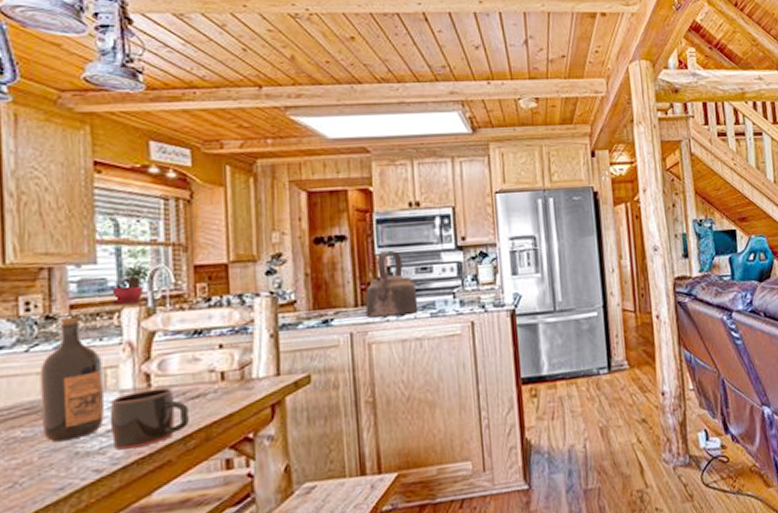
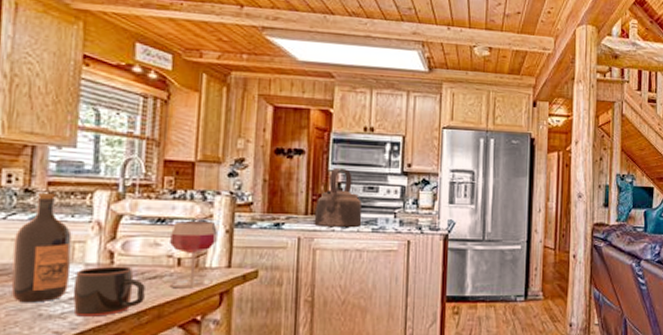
succulent plant: present [104,263,151,307] -> none [79,152,125,190]
wineglass: none [210,326,263,406] -> present [169,220,218,289]

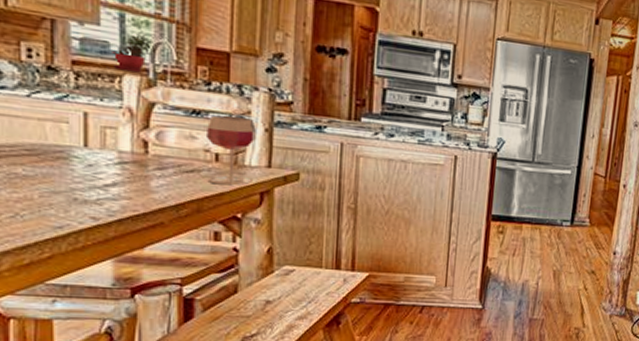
wine bottle: present [11,192,72,303] -> none [41,71,104,187]
mug: present [73,266,145,317] -> none [107,155,183,206]
succulent plant: none [79,152,125,190] -> present [106,33,154,75]
kettle: present [314,167,362,228] -> none [357,72,409,138]

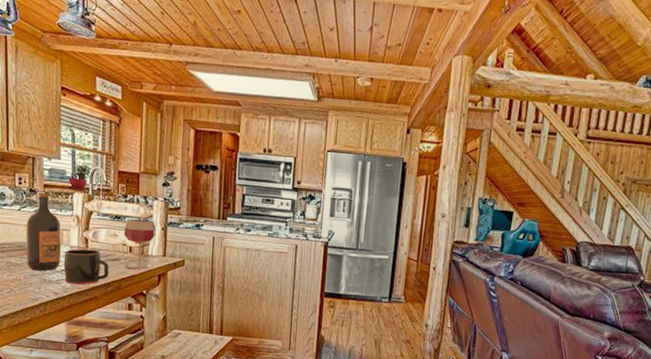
wine bottle: none [41,71,104,187] -> present [26,192,62,271]
mug: none [107,155,183,206] -> present [63,249,109,285]

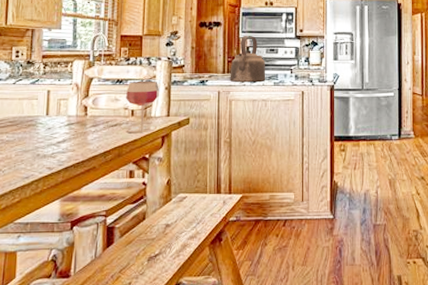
wine bottle: present [26,192,62,271] -> none [19,63,59,146]
mug: present [63,249,109,285] -> none [60,117,109,156]
succulent plant: present [64,163,92,192] -> none [63,31,94,59]
kettle: none [224,182,261,232] -> present [230,35,266,83]

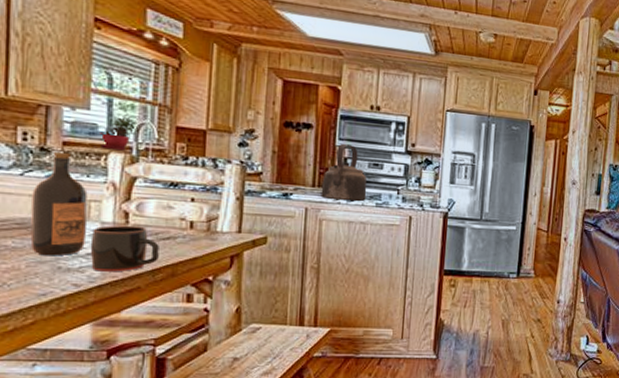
wine bottle: none [19,63,59,146] -> present [30,151,88,256]
mug: none [60,117,109,156] -> present [90,225,159,272]
succulent plant: none [63,31,94,59] -> present [93,116,138,153]
wineglass: present [126,80,160,134] -> none [182,186,229,251]

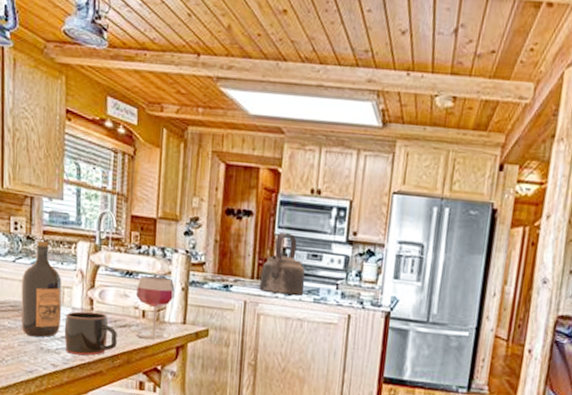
succulent plant: present [93,116,138,153] -> none [66,205,100,241]
wineglass: none [182,186,229,251] -> present [136,275,176,340]

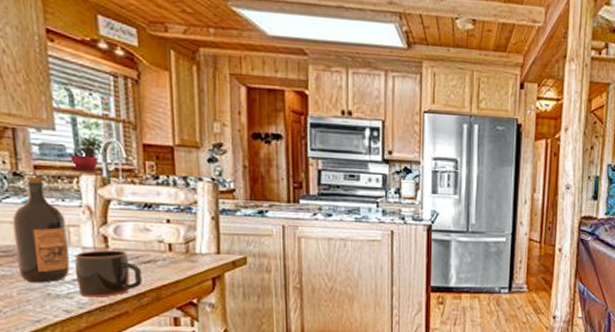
succulent plant: none [66,205,100,241] -> present [64,135,105,174]
wineglass: present [136,275,176,340] -> none [159,206,205,273]
kettle: present [259,231,305,297] -> none [297,154,345,217]

